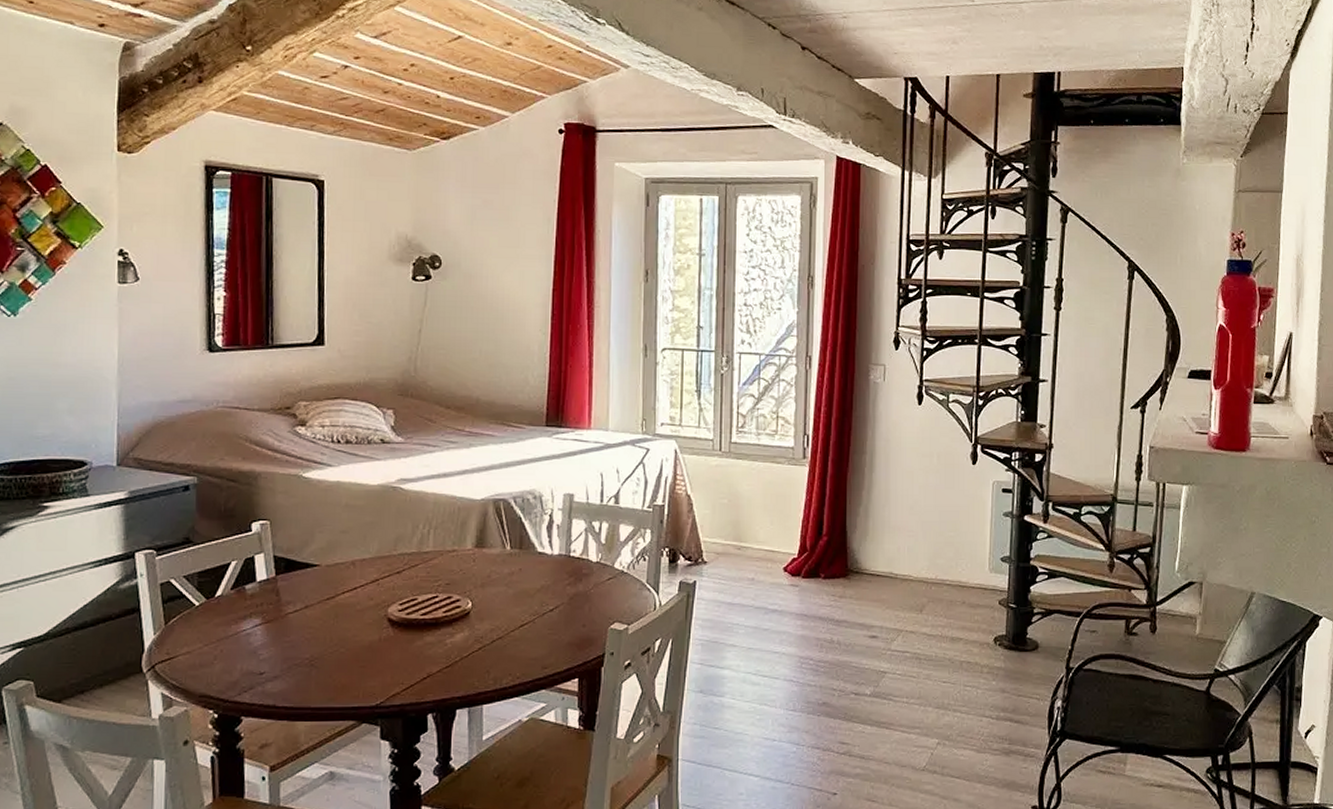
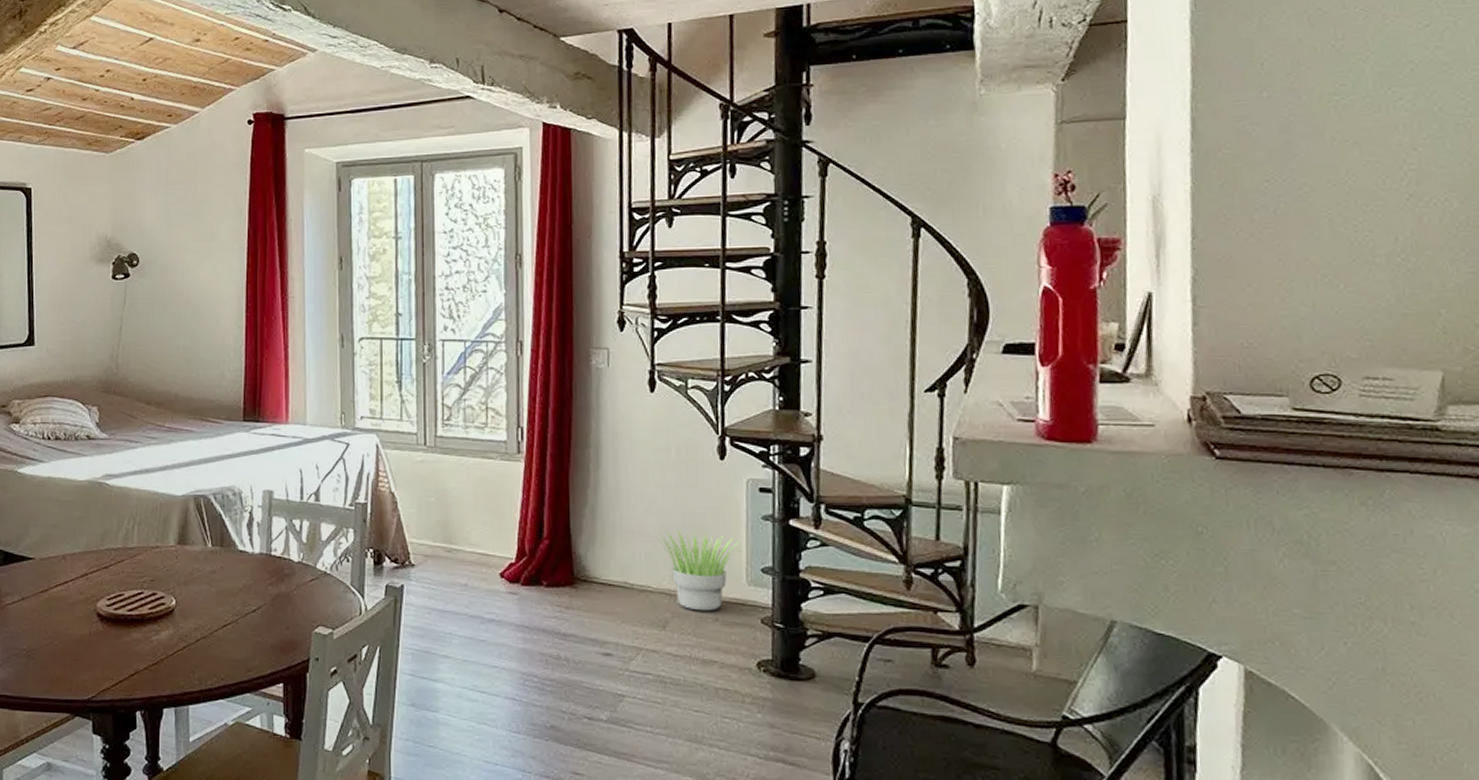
potted plant: none [920,526,985,596] -> present [658,530,740,611]

